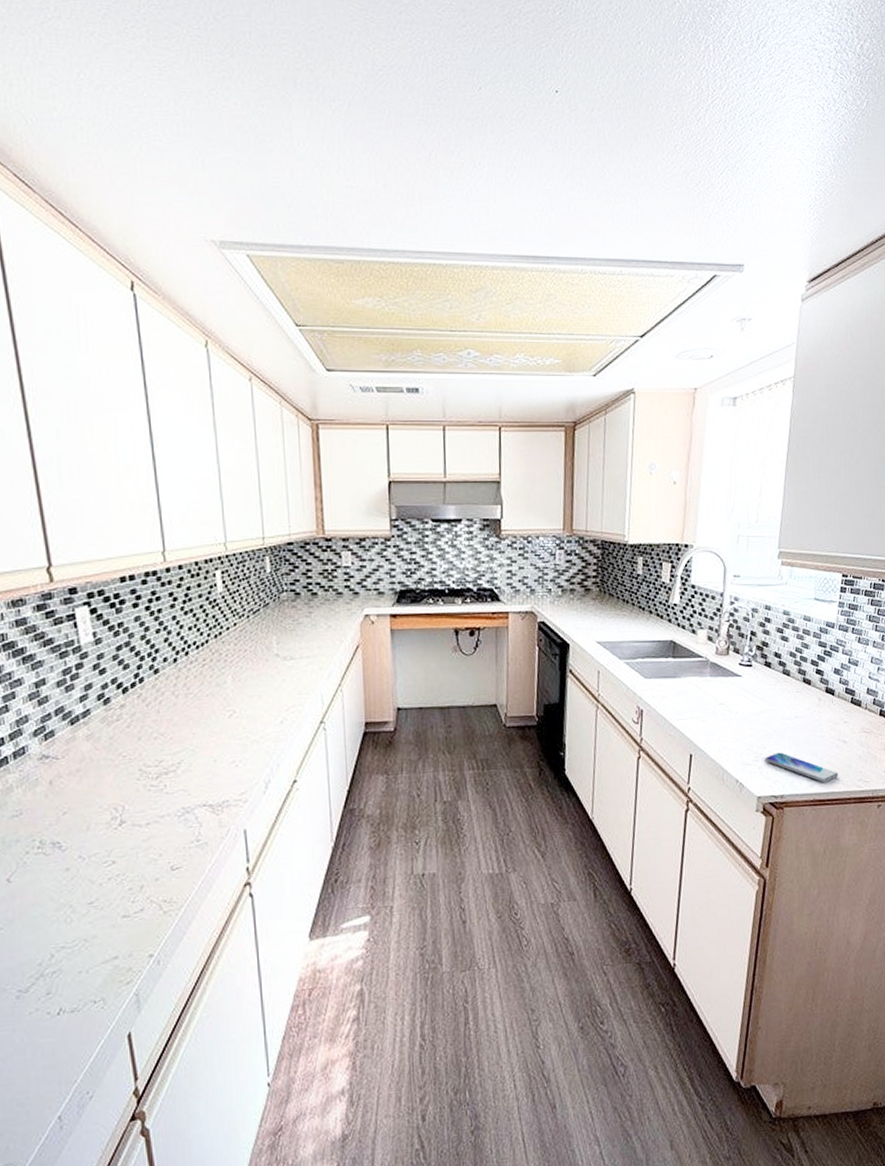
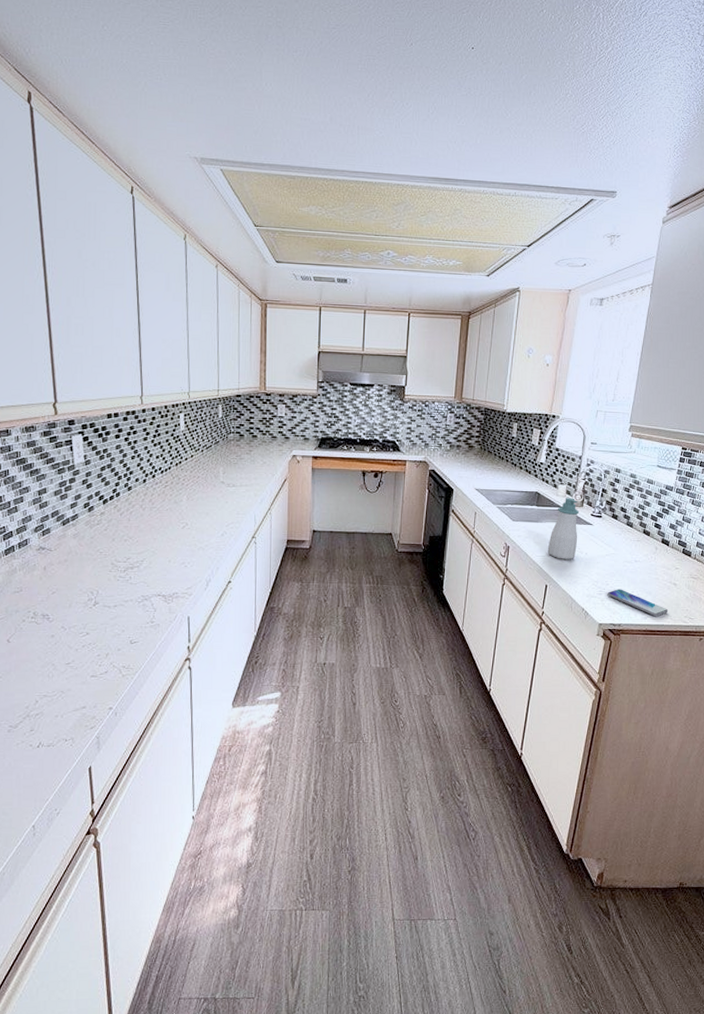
soap bottle: none [689,645,725,722] -> present [547,498,580,559]

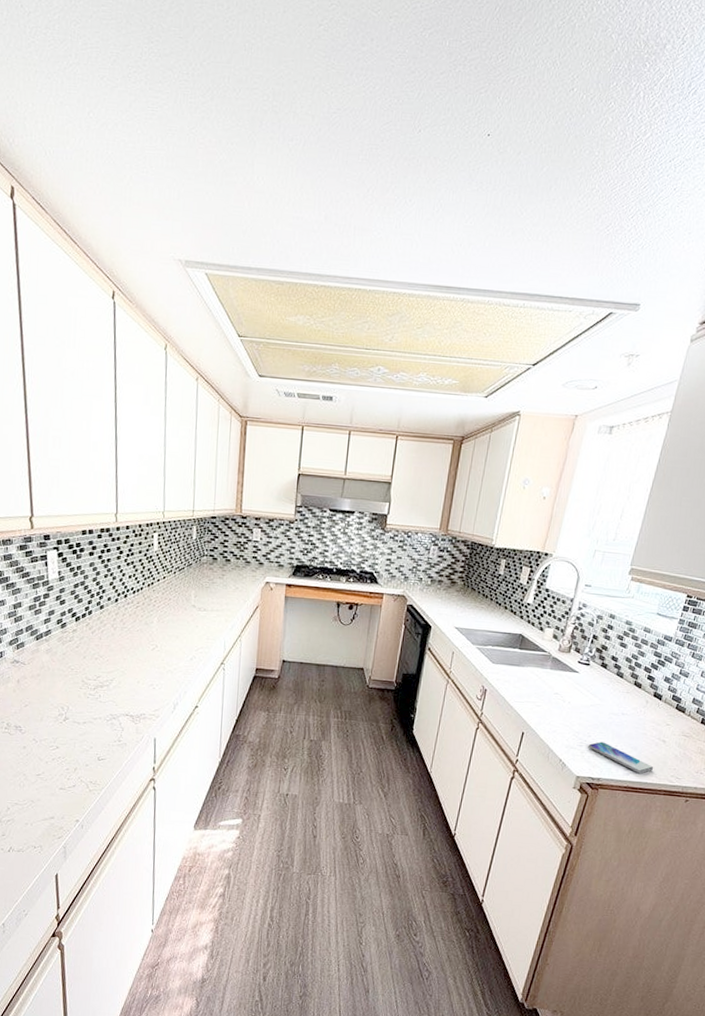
soap bottle: present [547,498,580,559] -> none [527,642,566,708]

